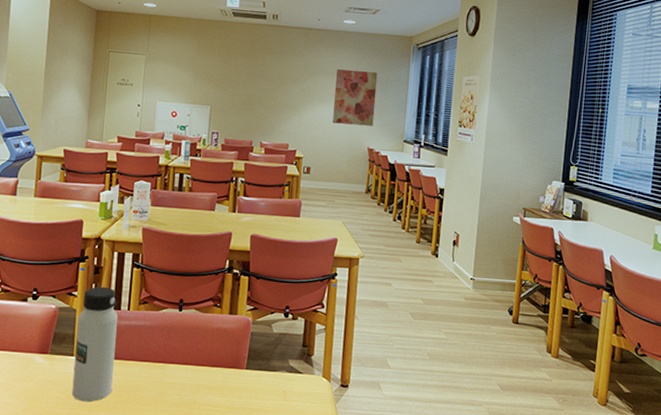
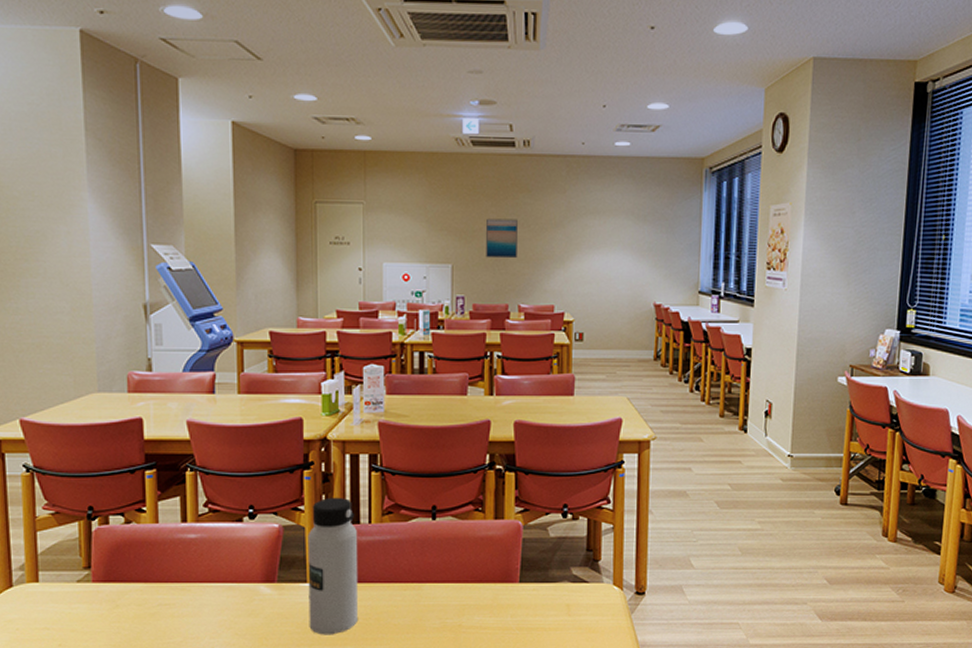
wall art: none [238,72,264,105] -> present [486,218,518,259]
wall art: present [332,69,378,126] -> none [608,206,662,276]

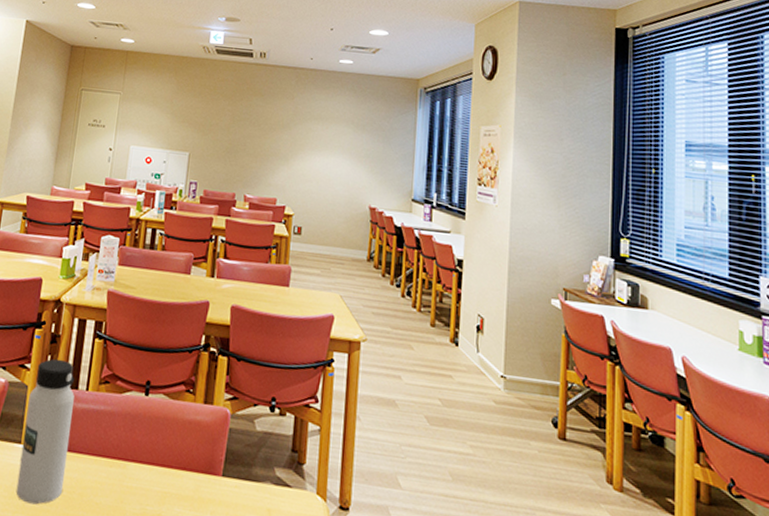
wall art: present [486,218,518,259] -> none [219,115,250,153]

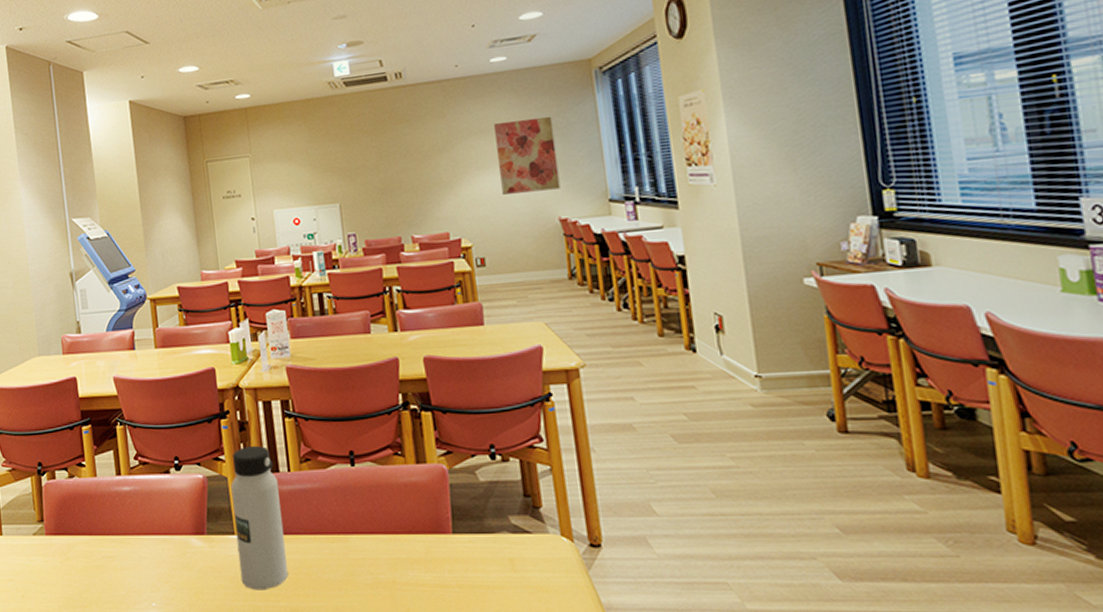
wall art: none [327,114,380,181] -> present [493,116,561,195]

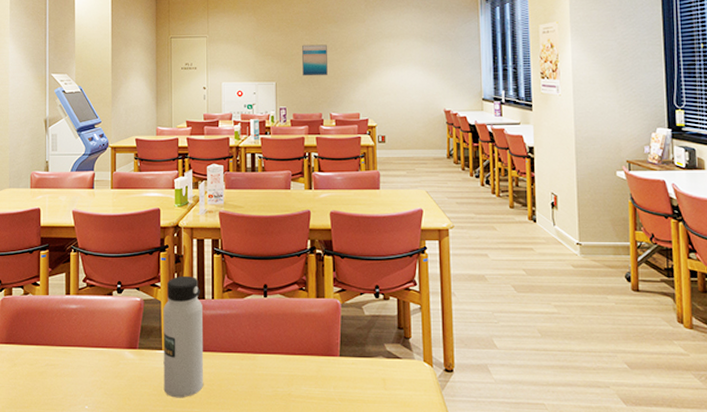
wall art: none [368,150,404,193] -> present [302,44,328,76]
wall art: present [493,116,561,195] -> none [401,29,447,87]

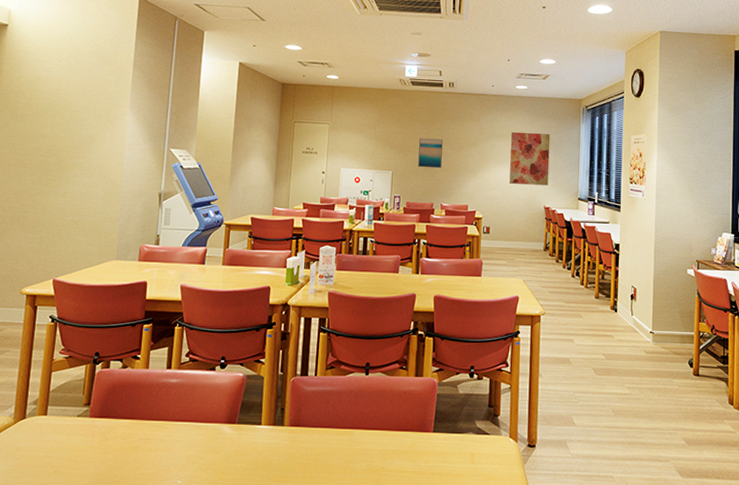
water bottle: present [163,275,204,398] -> none [259,352,305,473]
wall art: none [401,29,447,87] -> present [509,132,551,186]

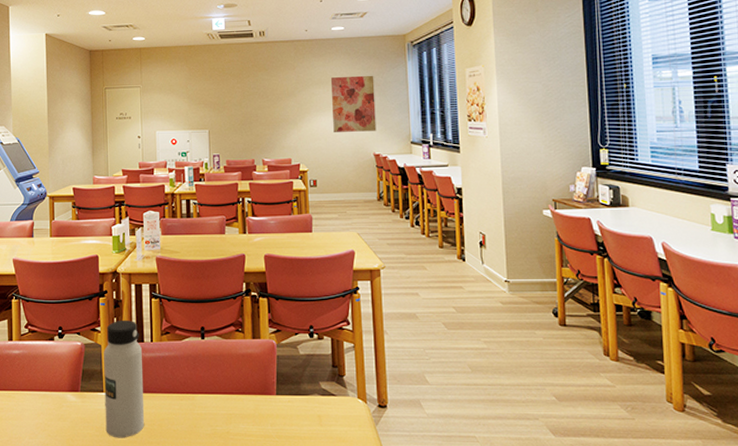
water bottle: none [259,352,305,473] -> present [103,320,145,438]
wall art: present [418,138,443,169] -> none [234,92,259,124]

